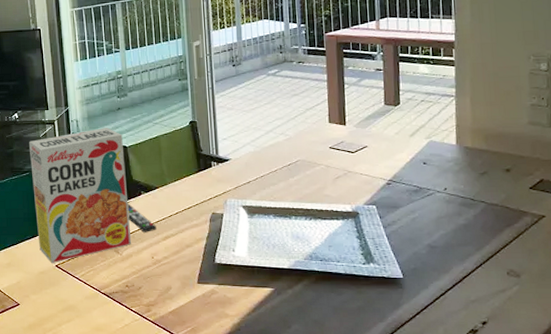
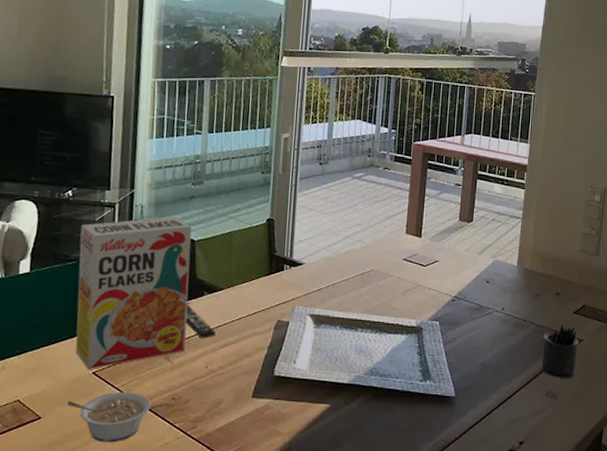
legume: none [38,281,109,325] -> present [67,391,151,443]
pen holder: none [496,202,541,256] -> present [540,325,579,378]

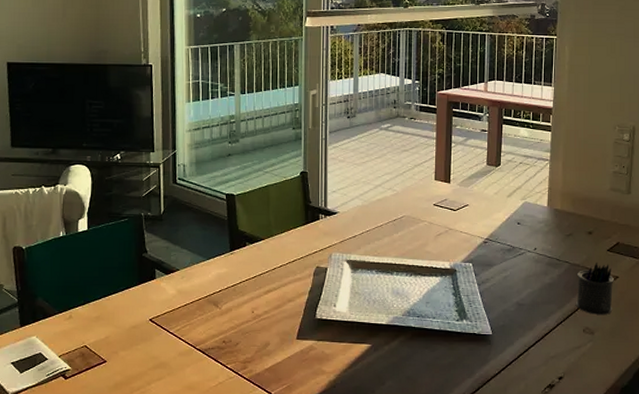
legume: present [67,391,151,443] -> none [128,336,204,383]
cereal box: present [75,217,192,370] -> none [129,174,233,318]
remote control: present [185,304,216,339] -> none [231,254,259,286]

